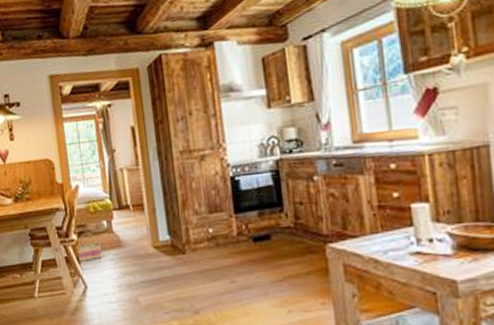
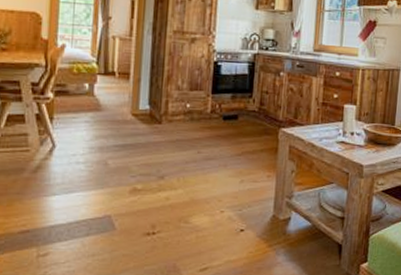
basket: present [76,231,102,263] -> none [50,91,78,122]

